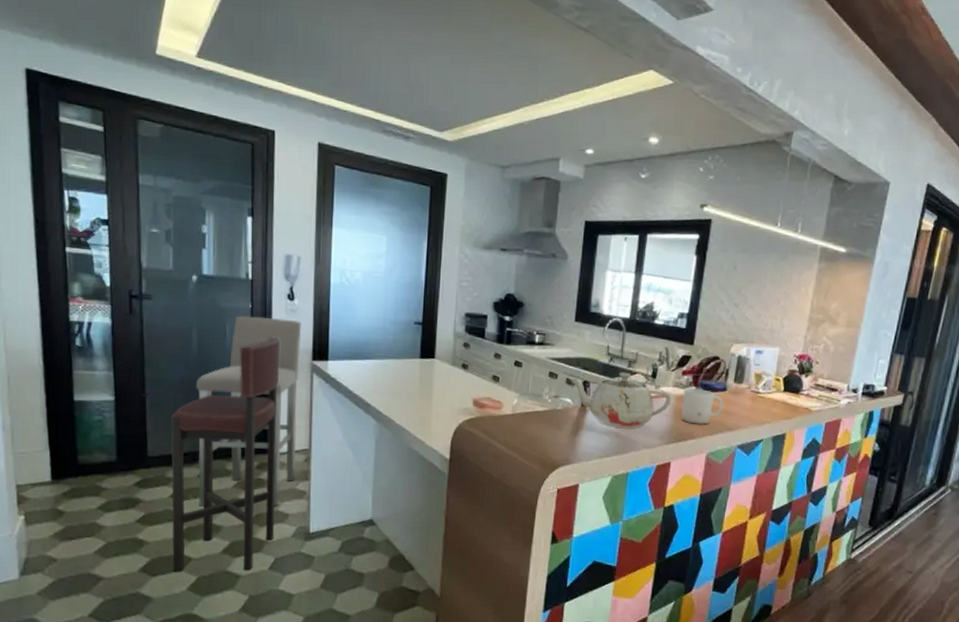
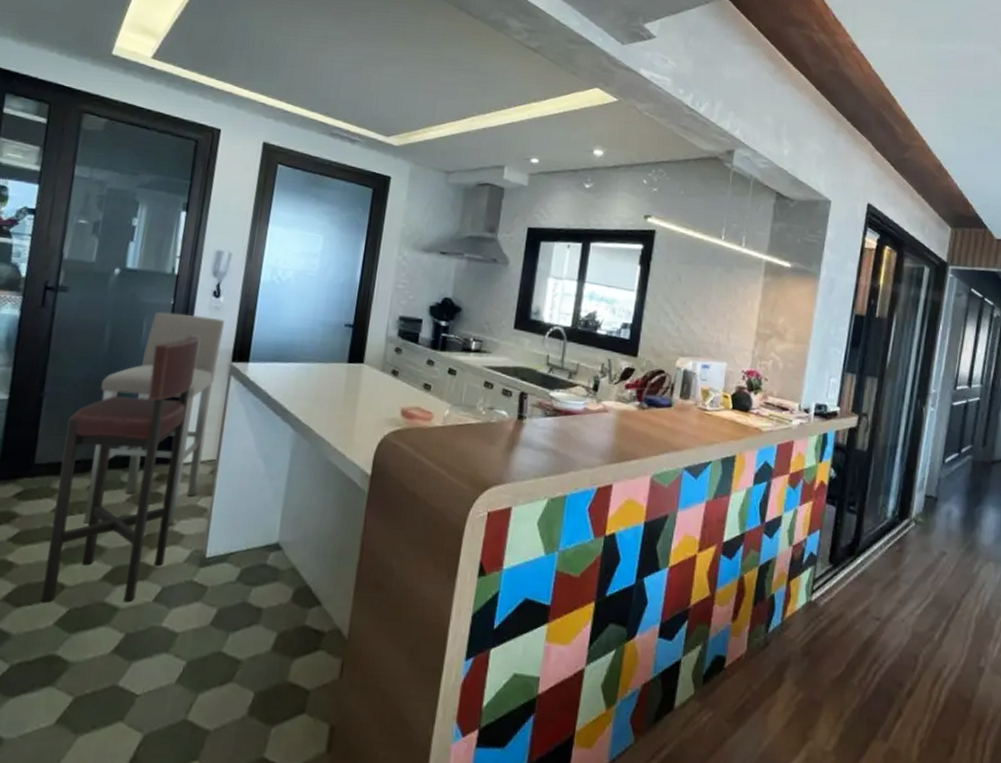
teapot: present [569,373,672,428] -> none [505,384,614,446]
mug: present [681,388,724,425] -> none [624,403,670,443]

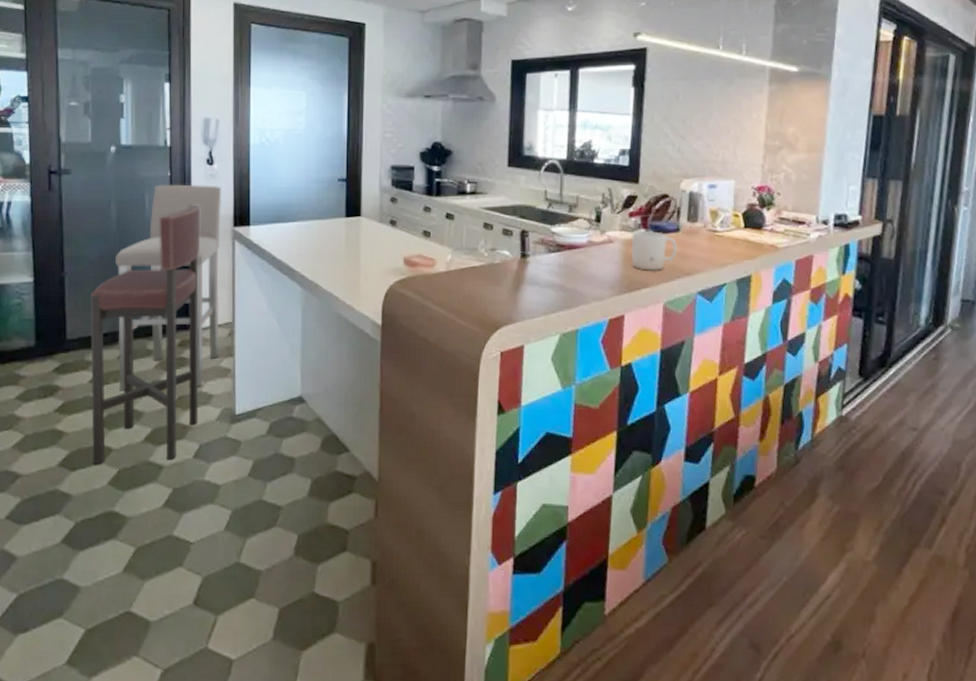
mug: none [624,403,670,443] -> present [630,231,679,271]

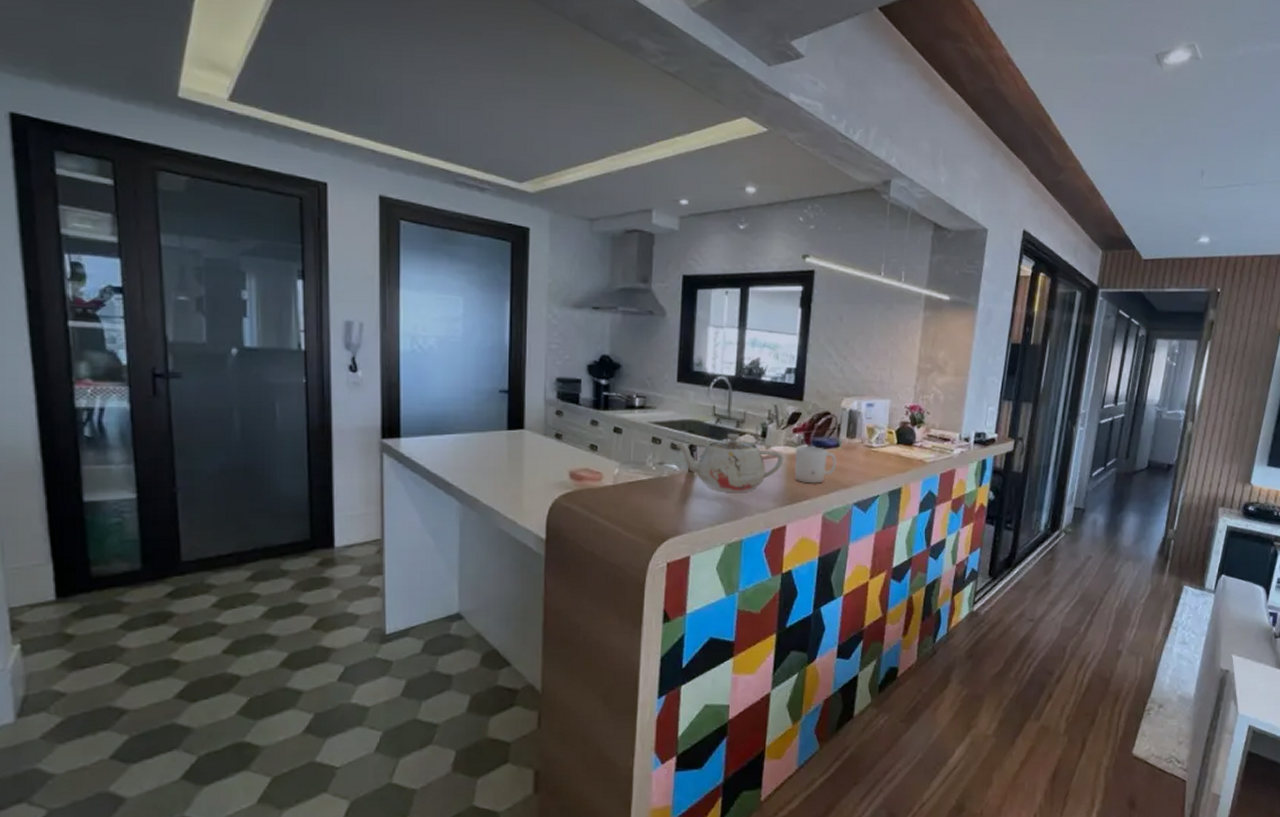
bar stool: present [90,204,201,465] -> none [210,414,343,695]
bar stool: present [115,184,222,391] -> none [240,392,368,615]
teapot: none [505,219,620,279] -> present [674,434,784,492]

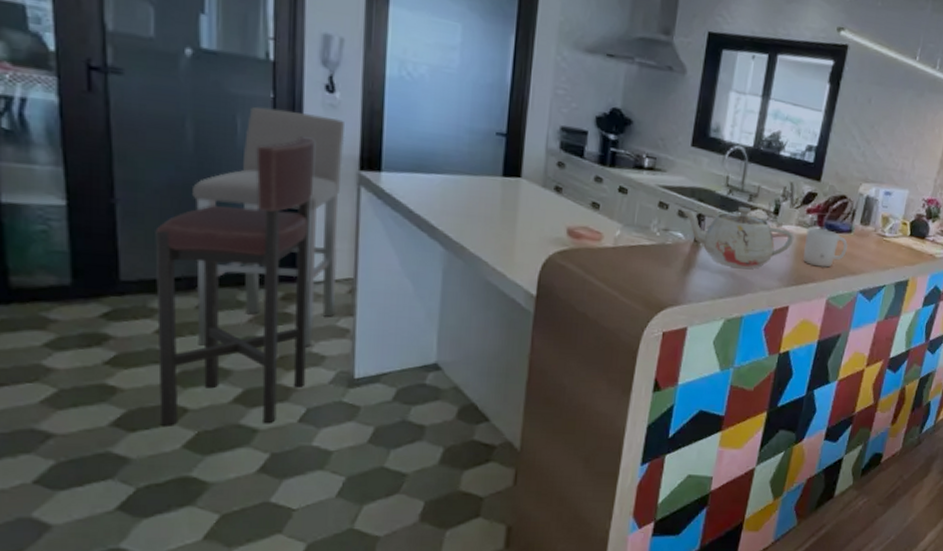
bar stool: none [210,414,343,695] -> present [155,136,314,426]
bar stool: none [240,392,368,615] -> present [192,106,345,348]

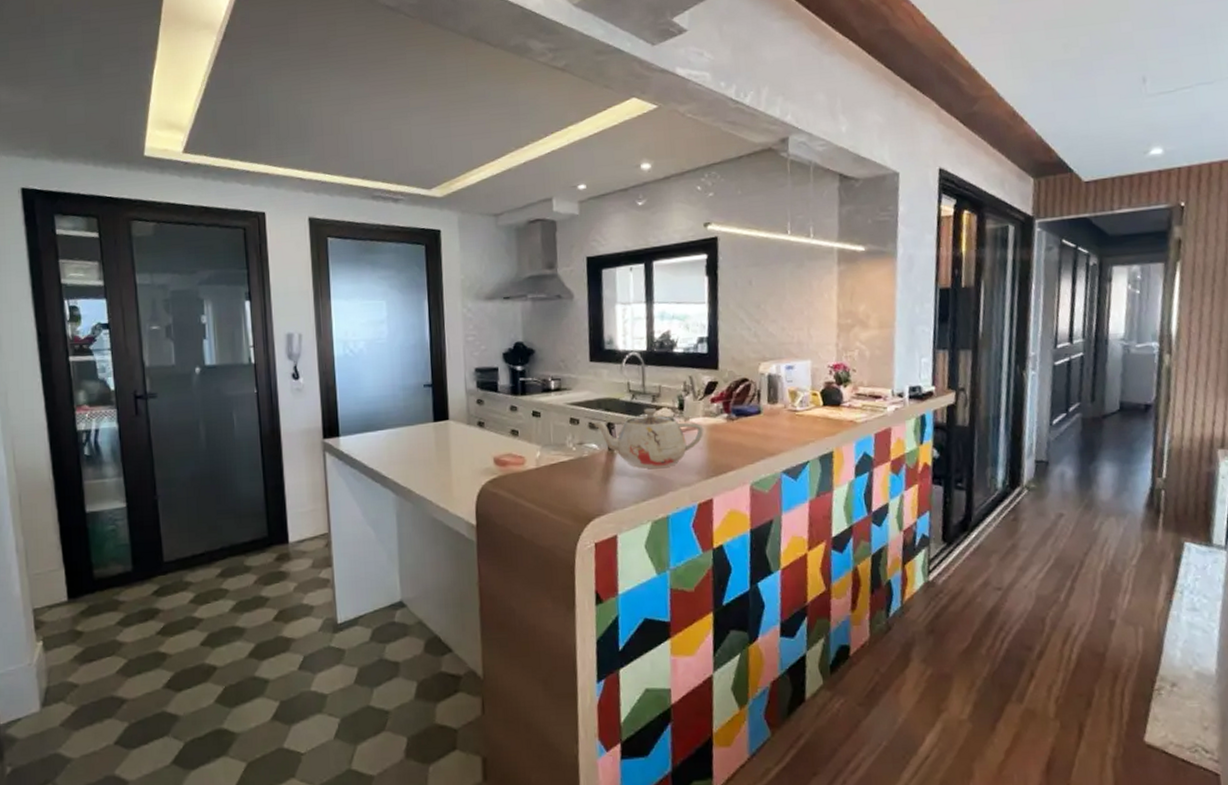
bar stool: present [155,136,314,426] -> none [185,419,301,684]
bar stool: present [192,106,345,348] -> none [207,399,318,609]
mug: present [802,228,849,268] -> none [714,415,761,454]

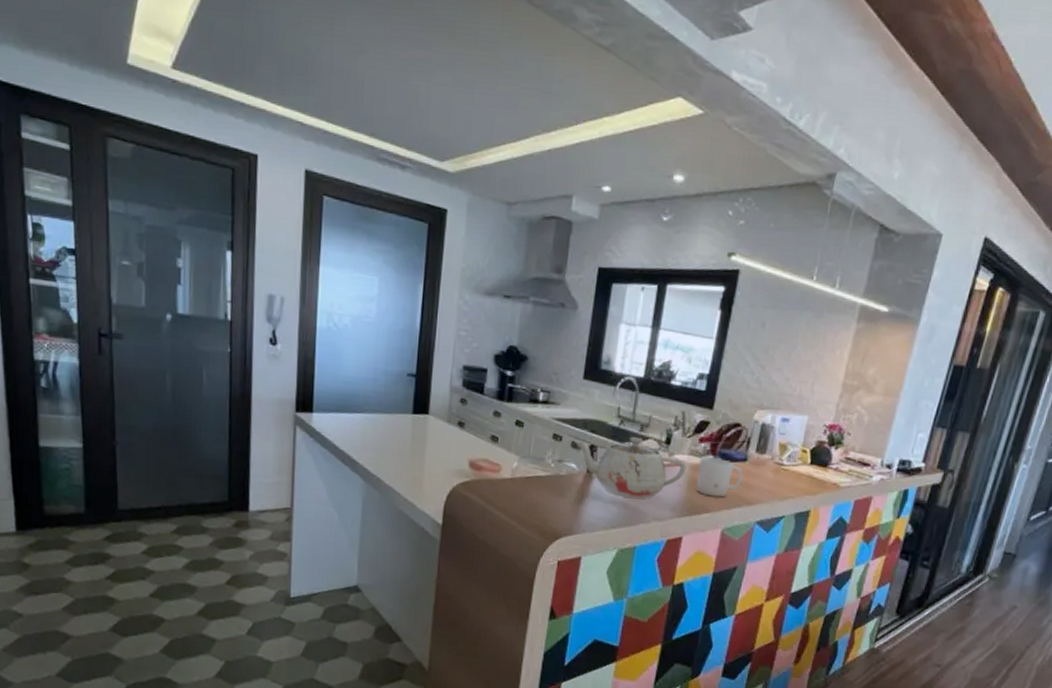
mug: none [714,415,761,454] -> present [696,457,744,498]

